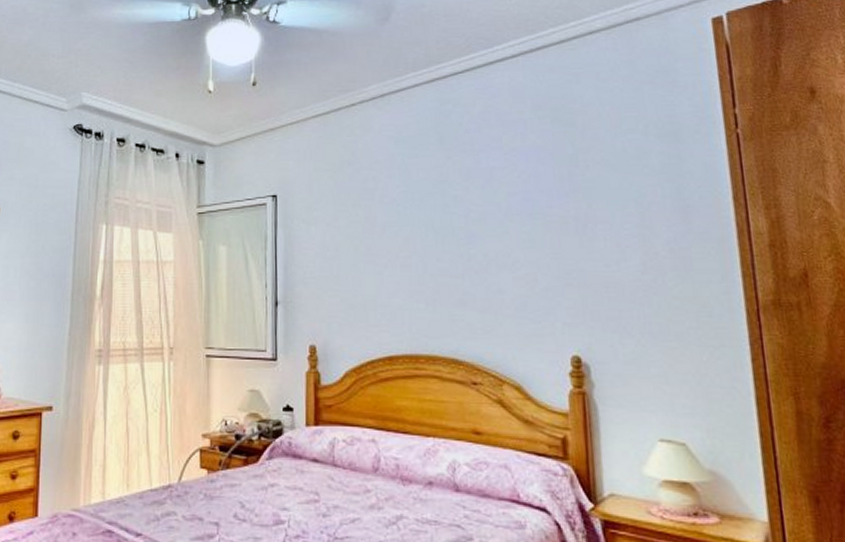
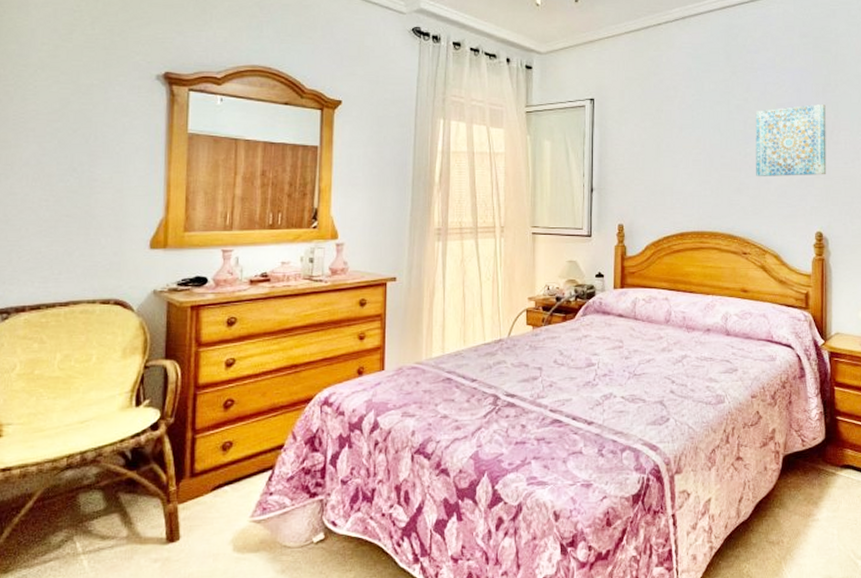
wall art: none [479,190,581,284] -> present [755,103,827,176]

